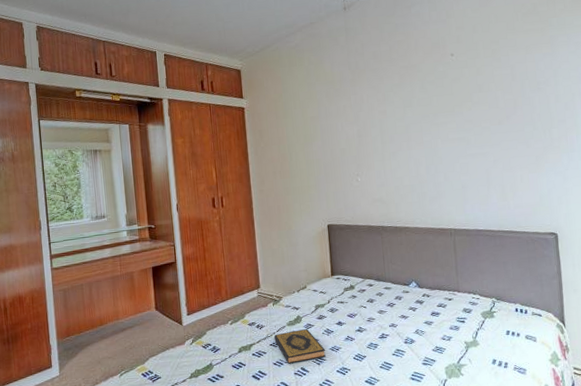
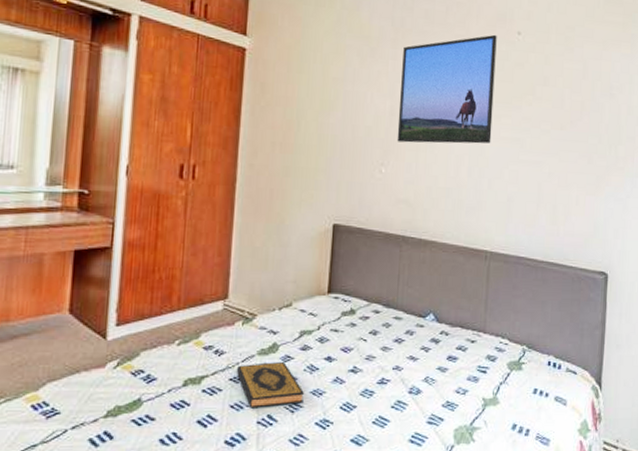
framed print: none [360,60,442,156] -> present [397,34,497,144]

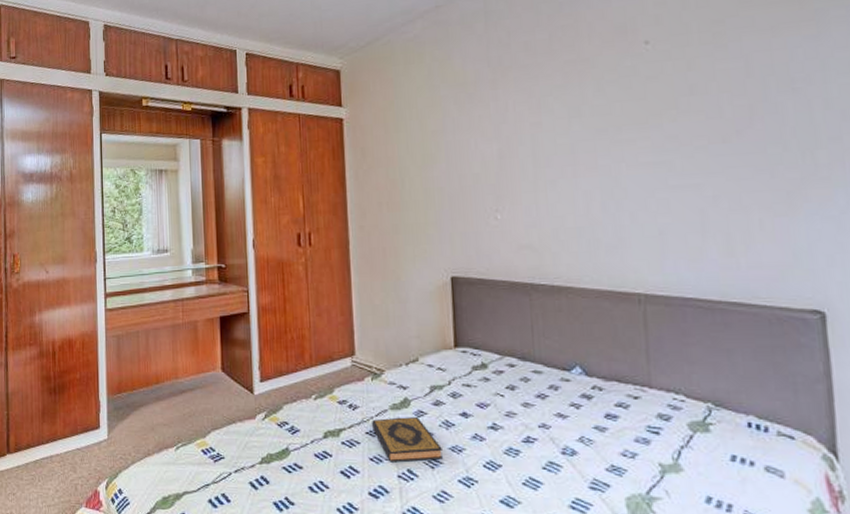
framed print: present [397,34,497,144] -> none [504,50,627,185]

